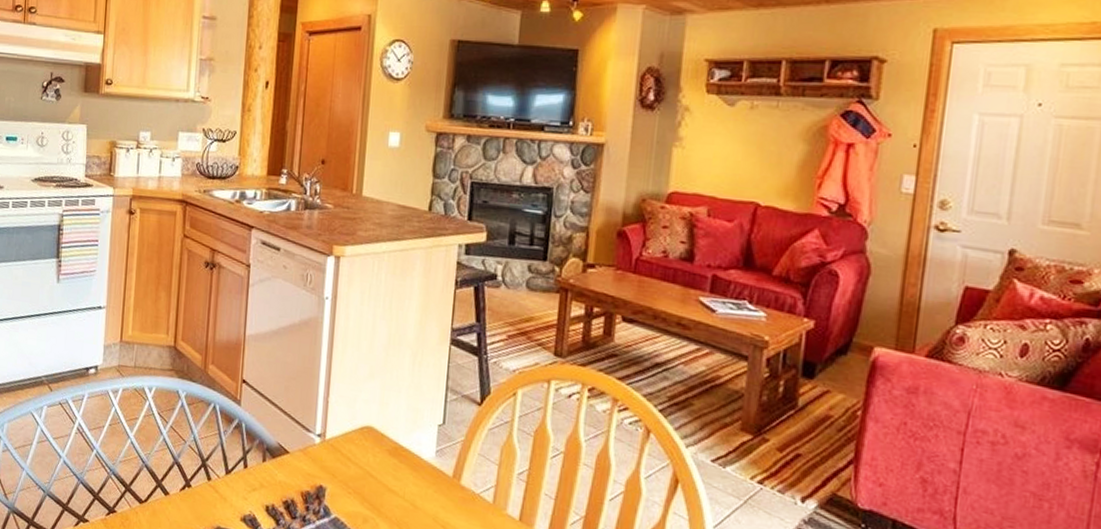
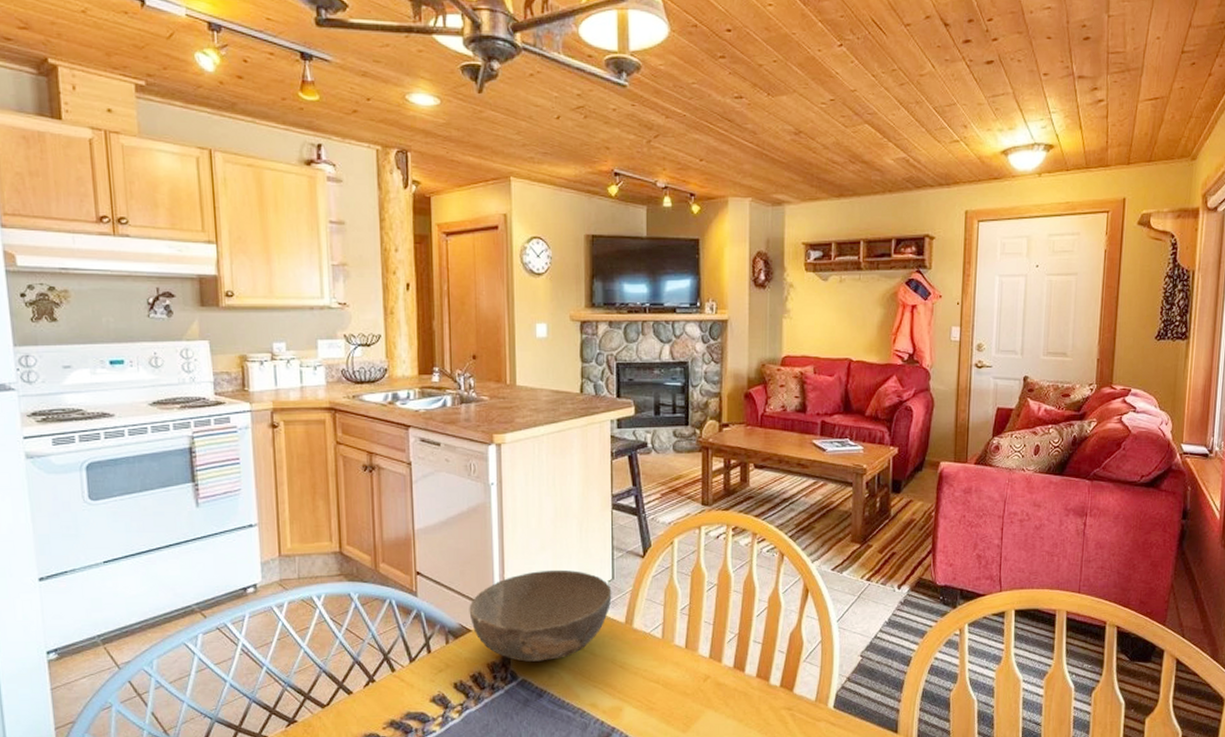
bowl: none [289,400,441,503] -> present [469,569,612,662]

